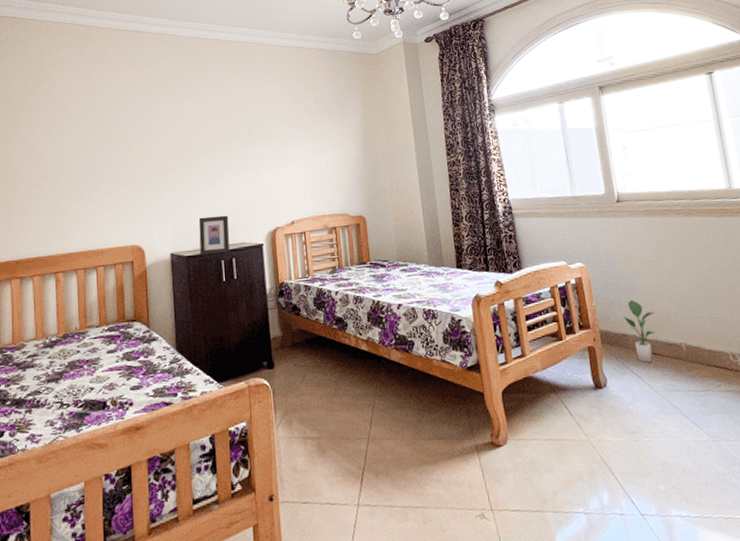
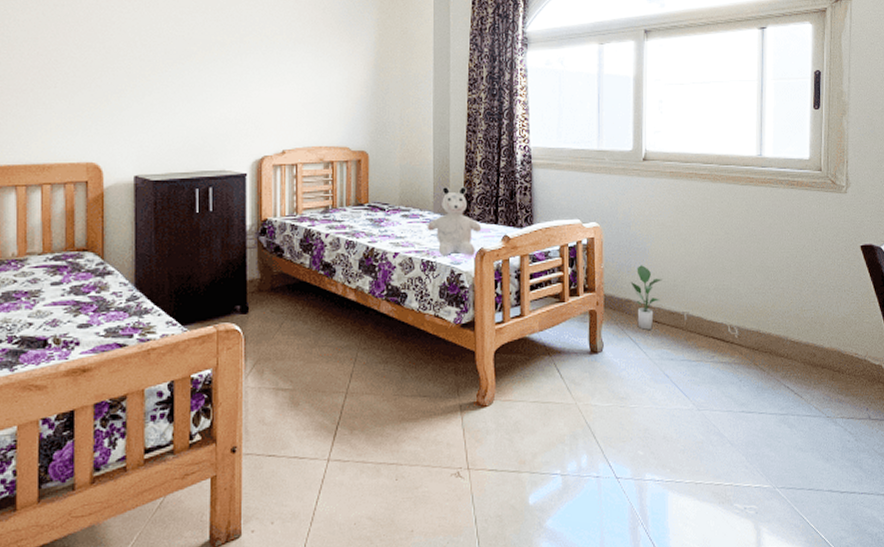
picture frame: present [198,215,230,256] -> none [171,136,208,182]
stuffed animal: none [424,240,475,304] -> present [427,187,482,256]

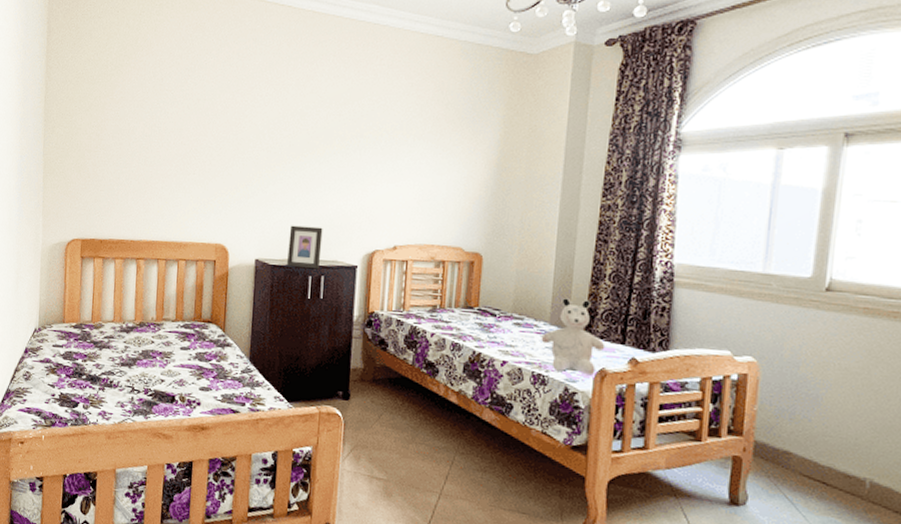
picture frame: none [171,136,208,182] -> present [287,225,323,270]
potted plant: present [630,265,662,330] -> none [792,414,839,491]

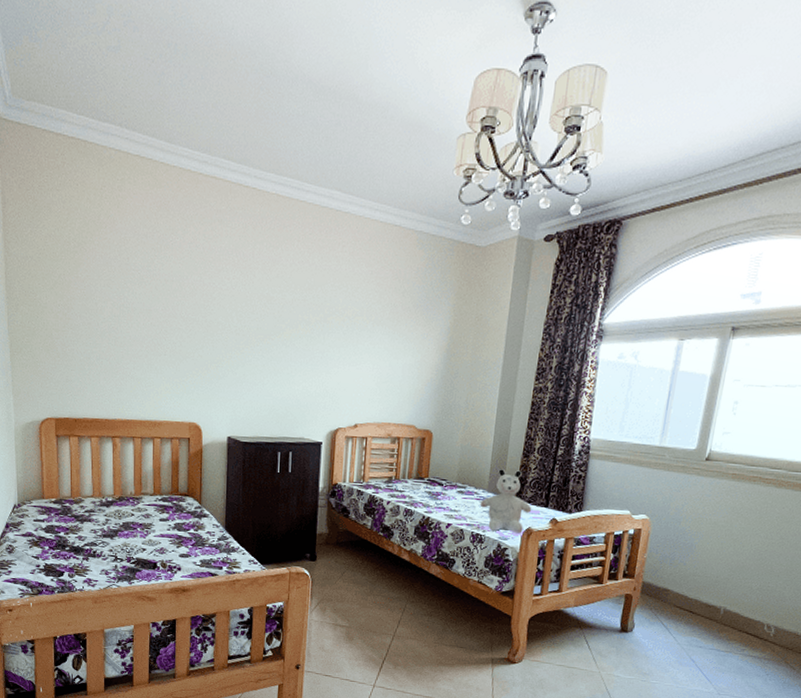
picture frame: present [287,225,323,270] -> none [257,405,290,446]

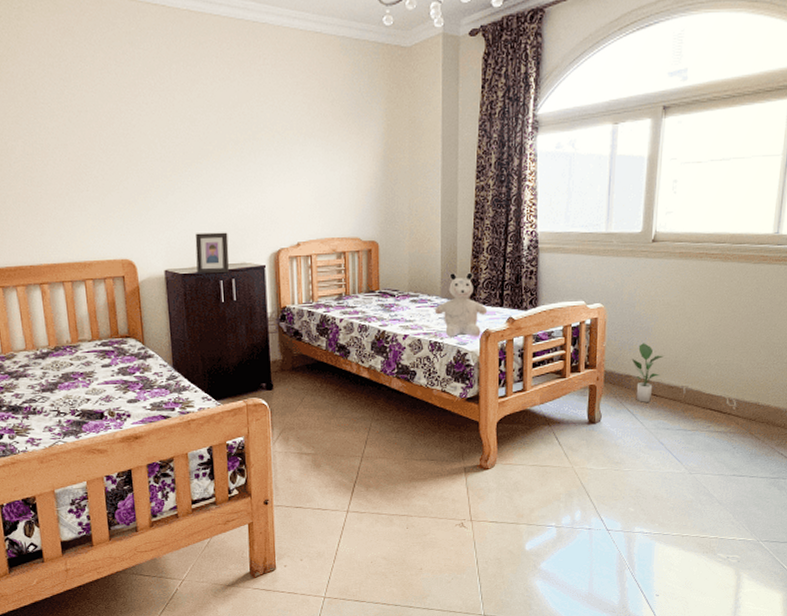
picture frame: none [257,405,290,446] -> present [195,232,230,274]
potted plant: none [671,559,705,618] -> present [631,343,664,402]

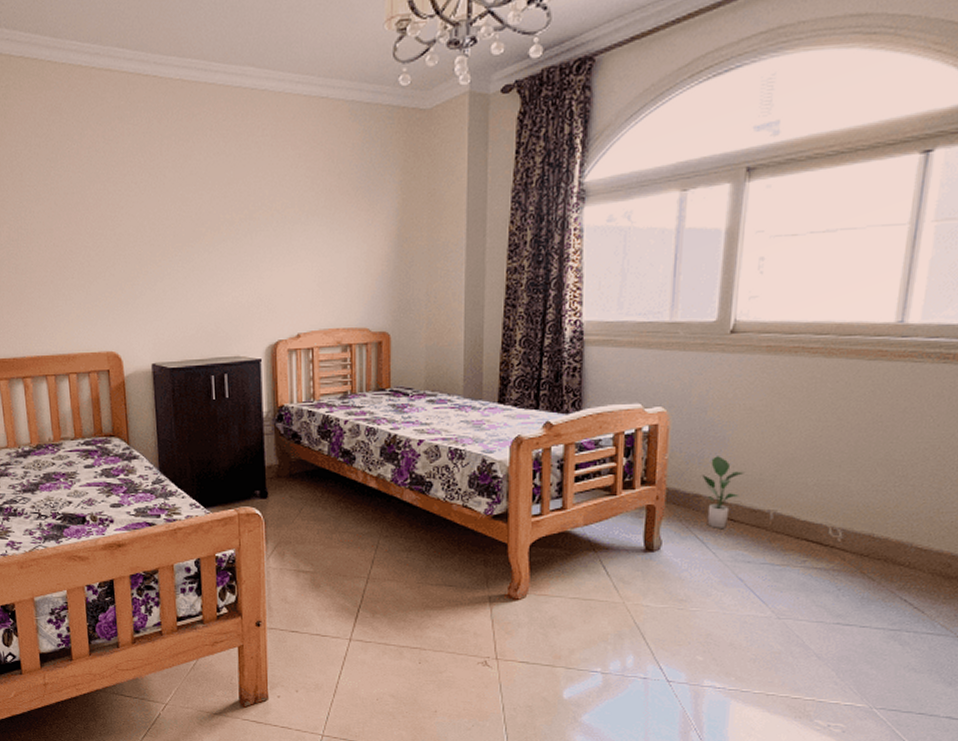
picture frame: present [195,232,230,274] -> none [185,322,222,369]
stuffed animal: present [434,272,488,337] -> none [455,368,520,444]

